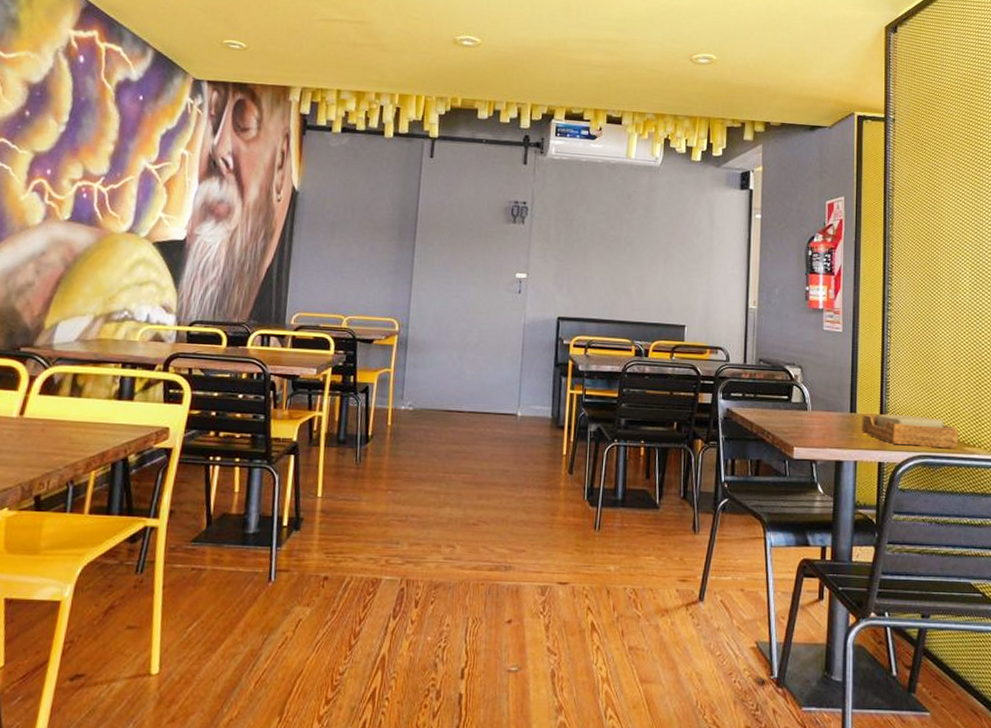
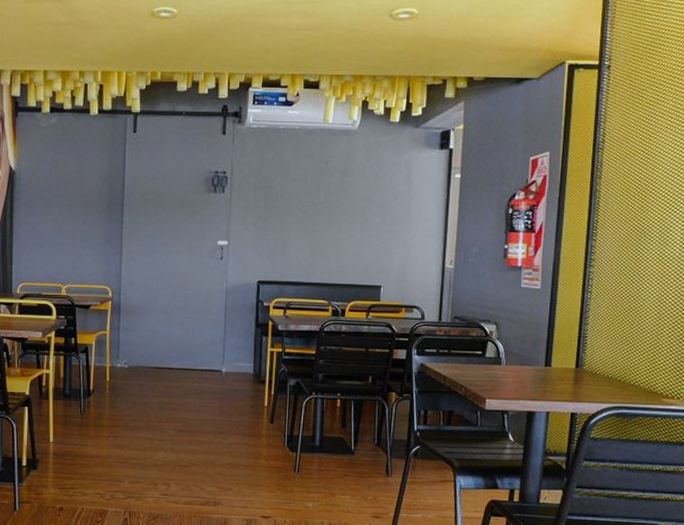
napkin holder: present [862,413,958,449] -> none [556,367,657,401]

